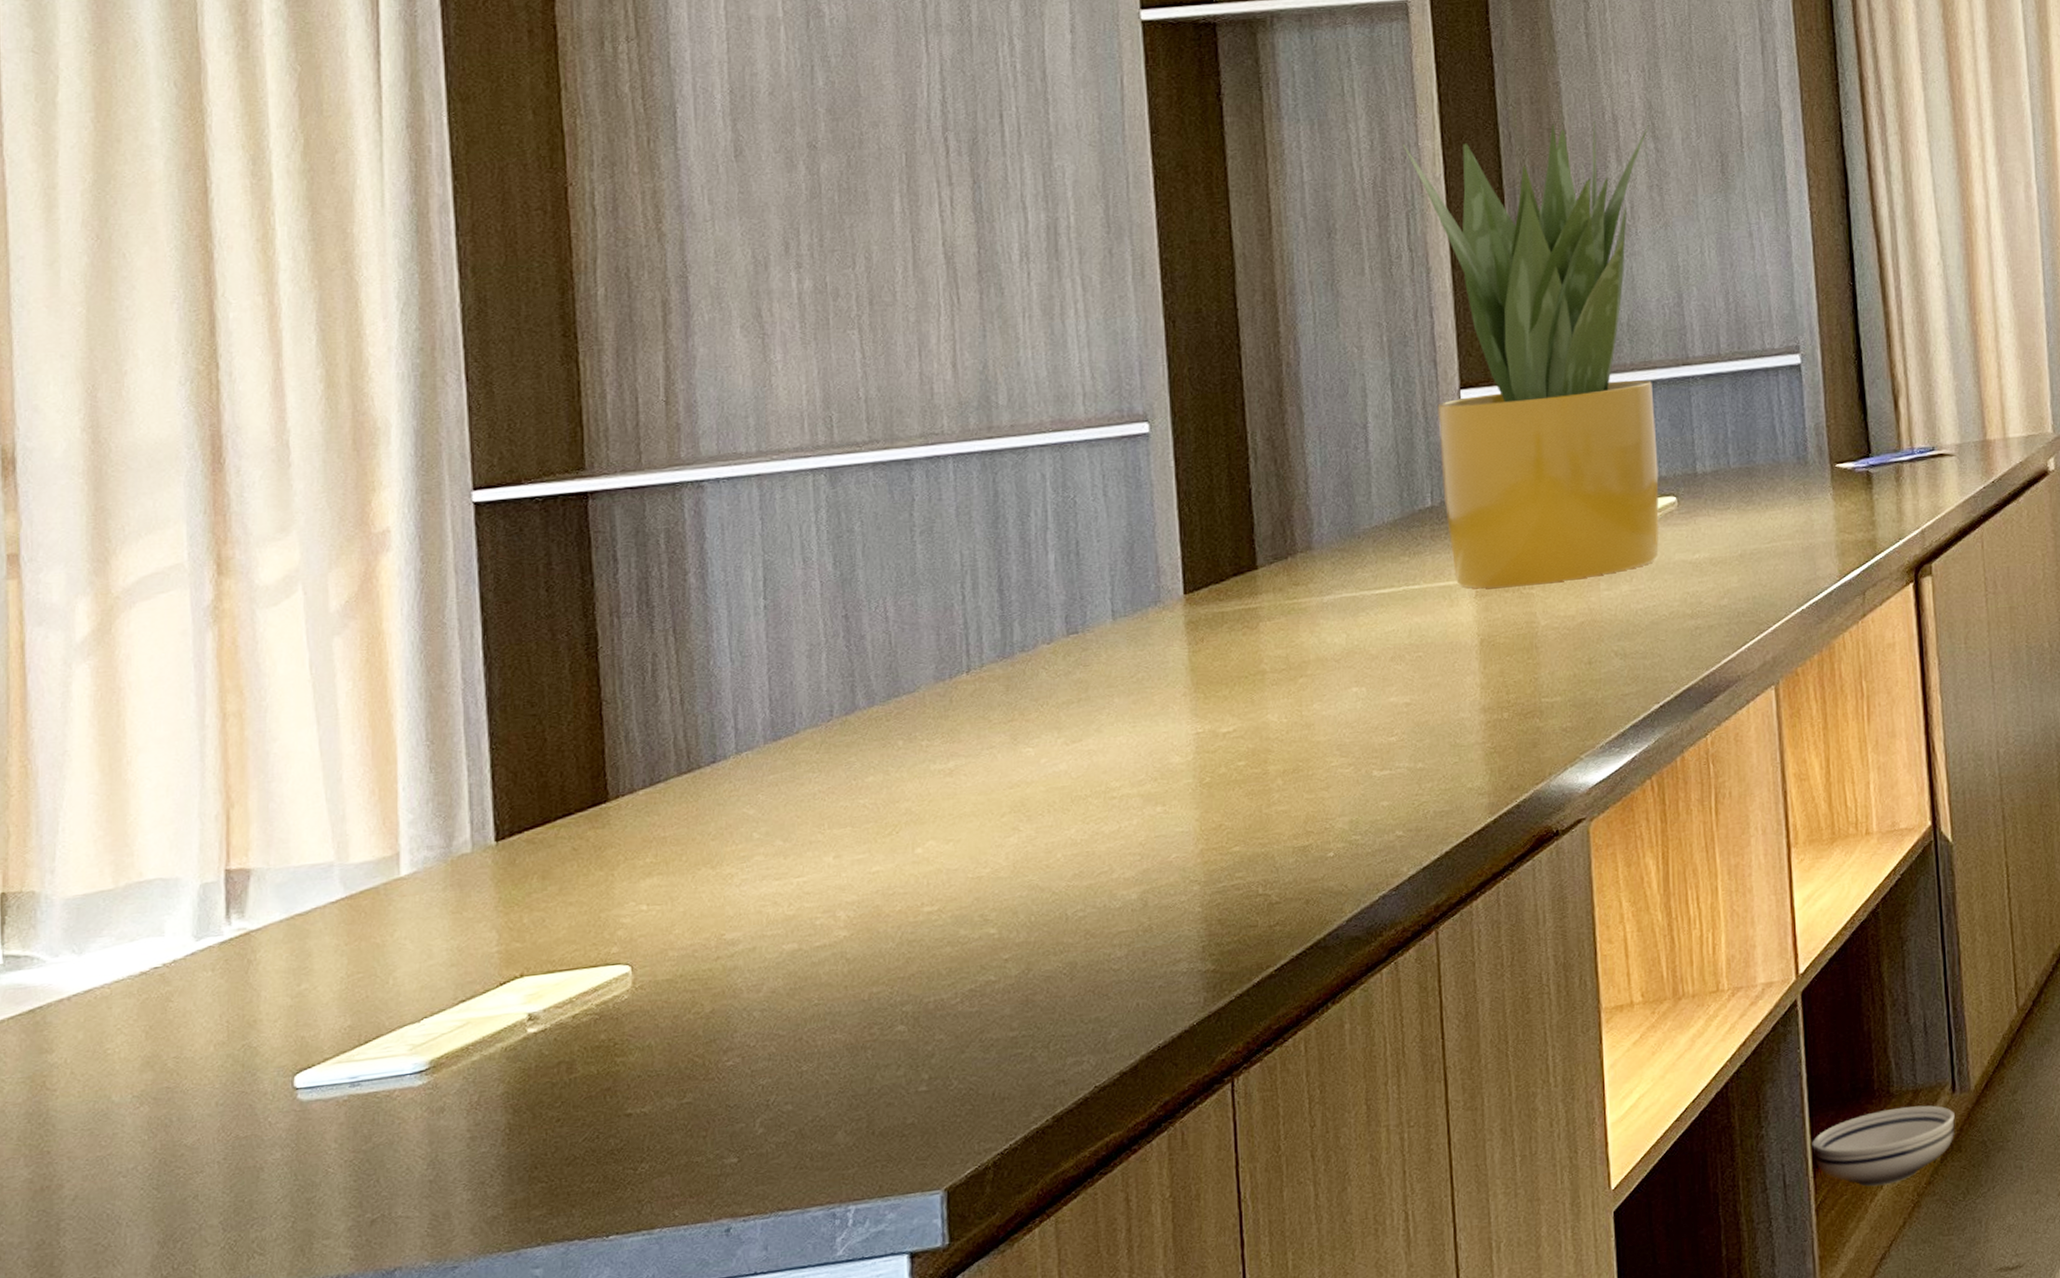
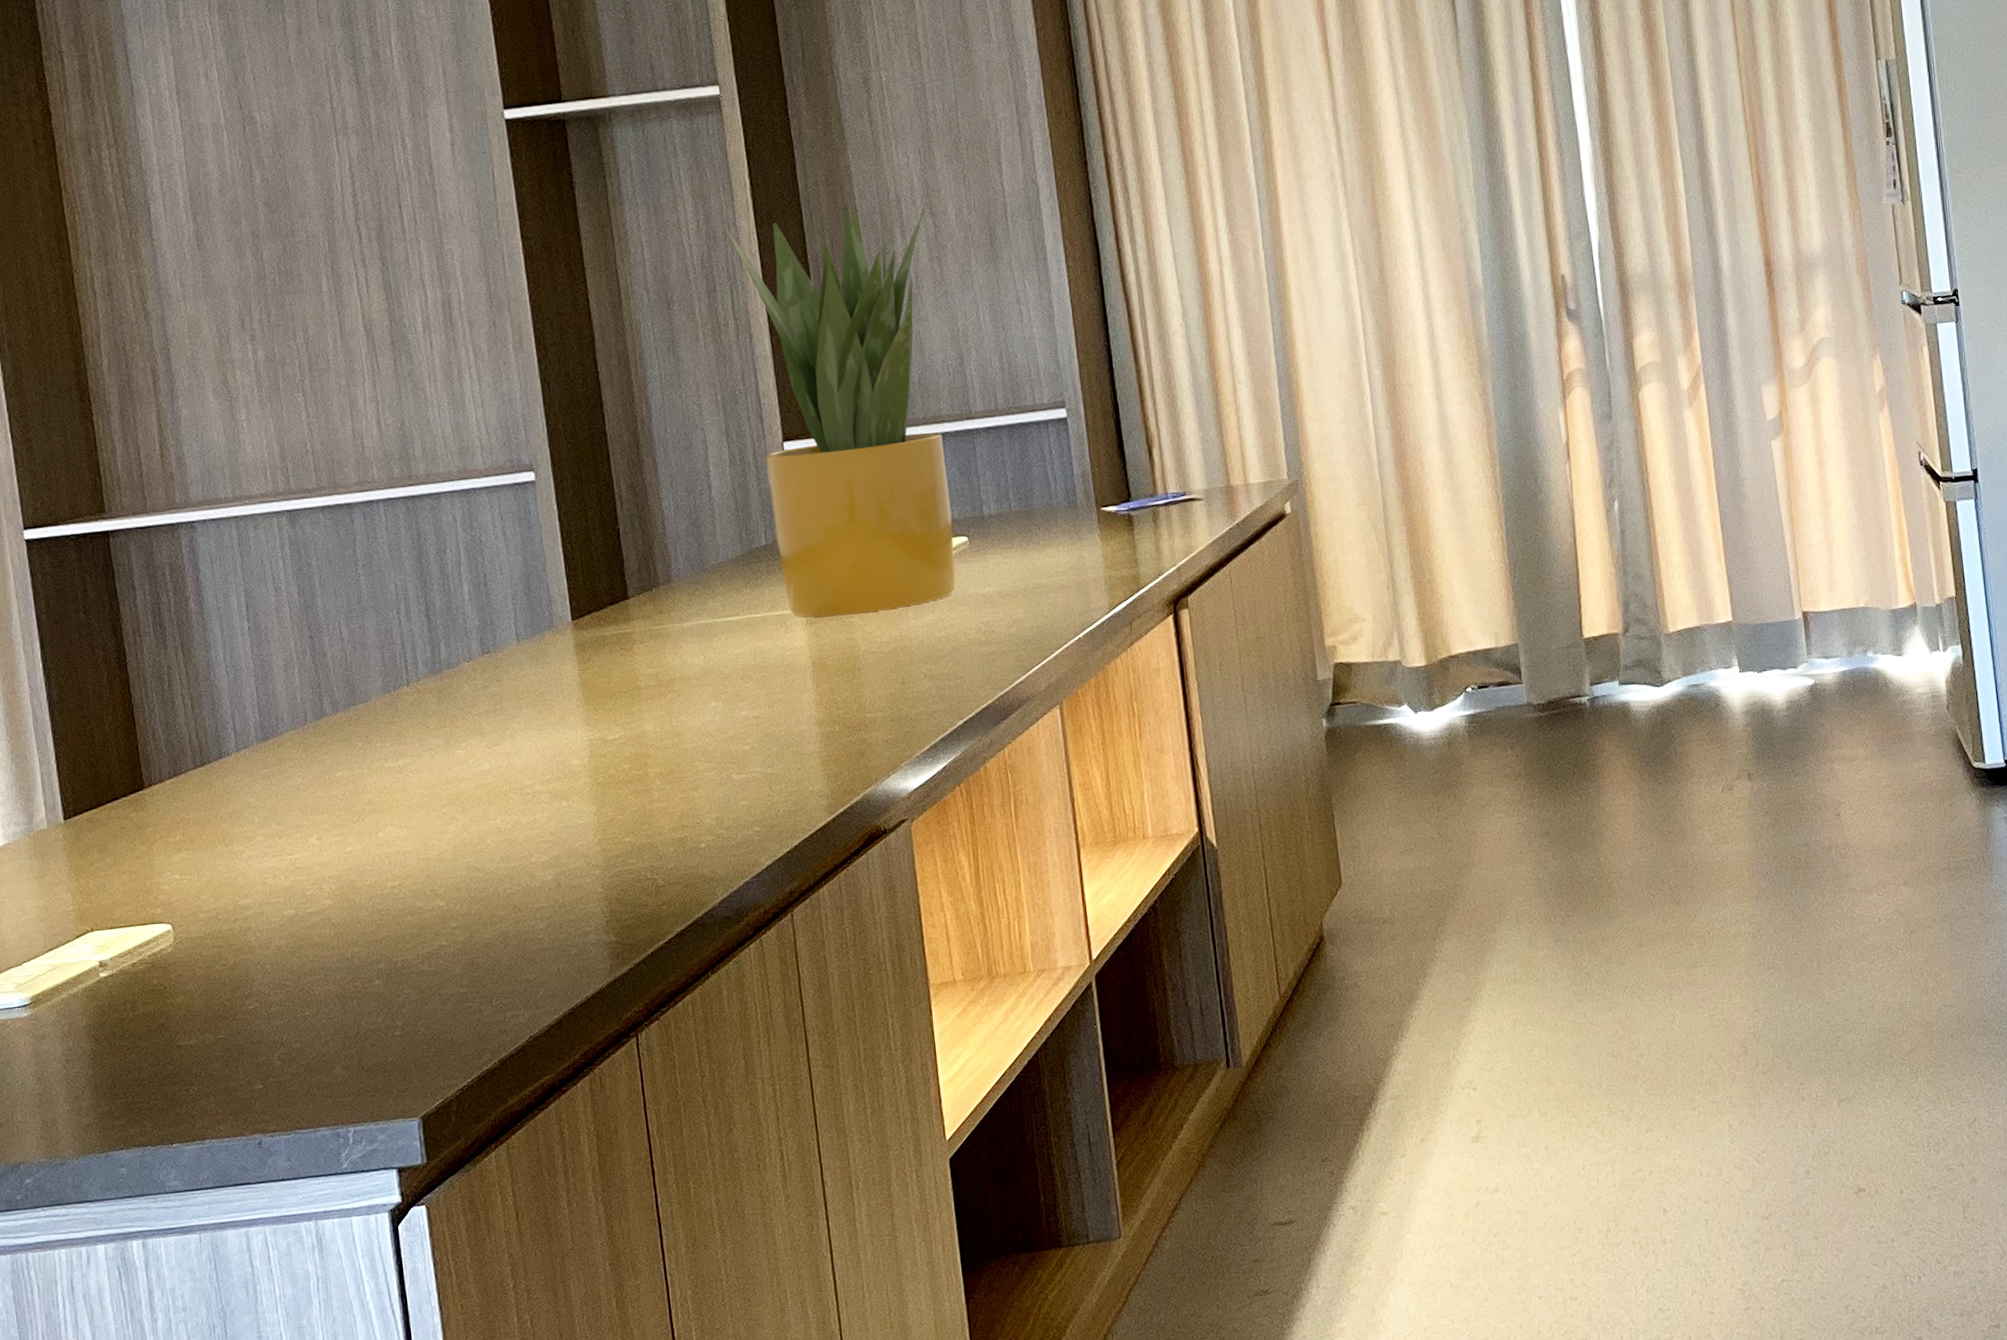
bowl: present [1812,1105,1955,1187] -> none [1110,1078,1231,1148]

